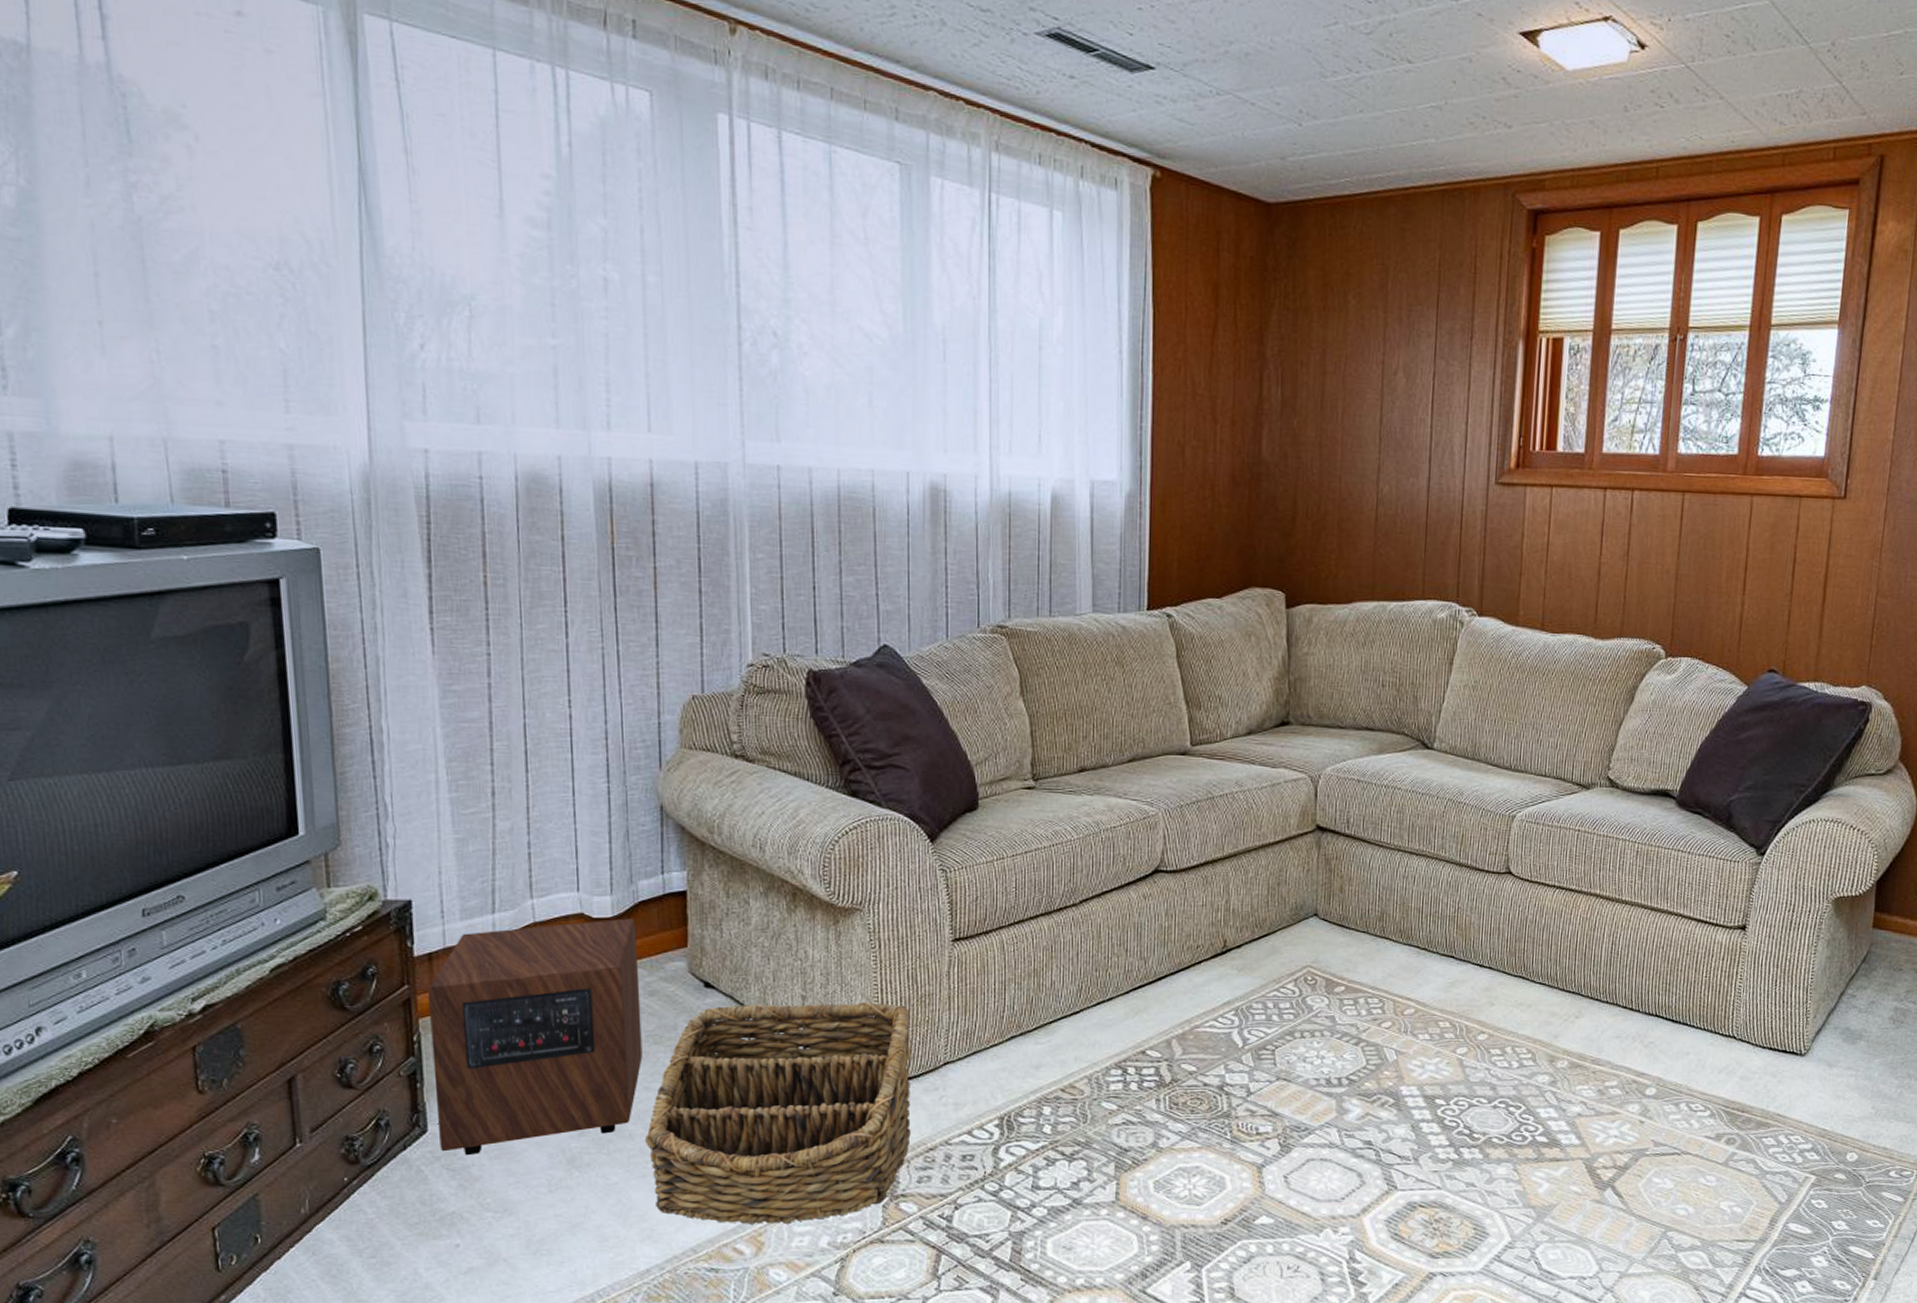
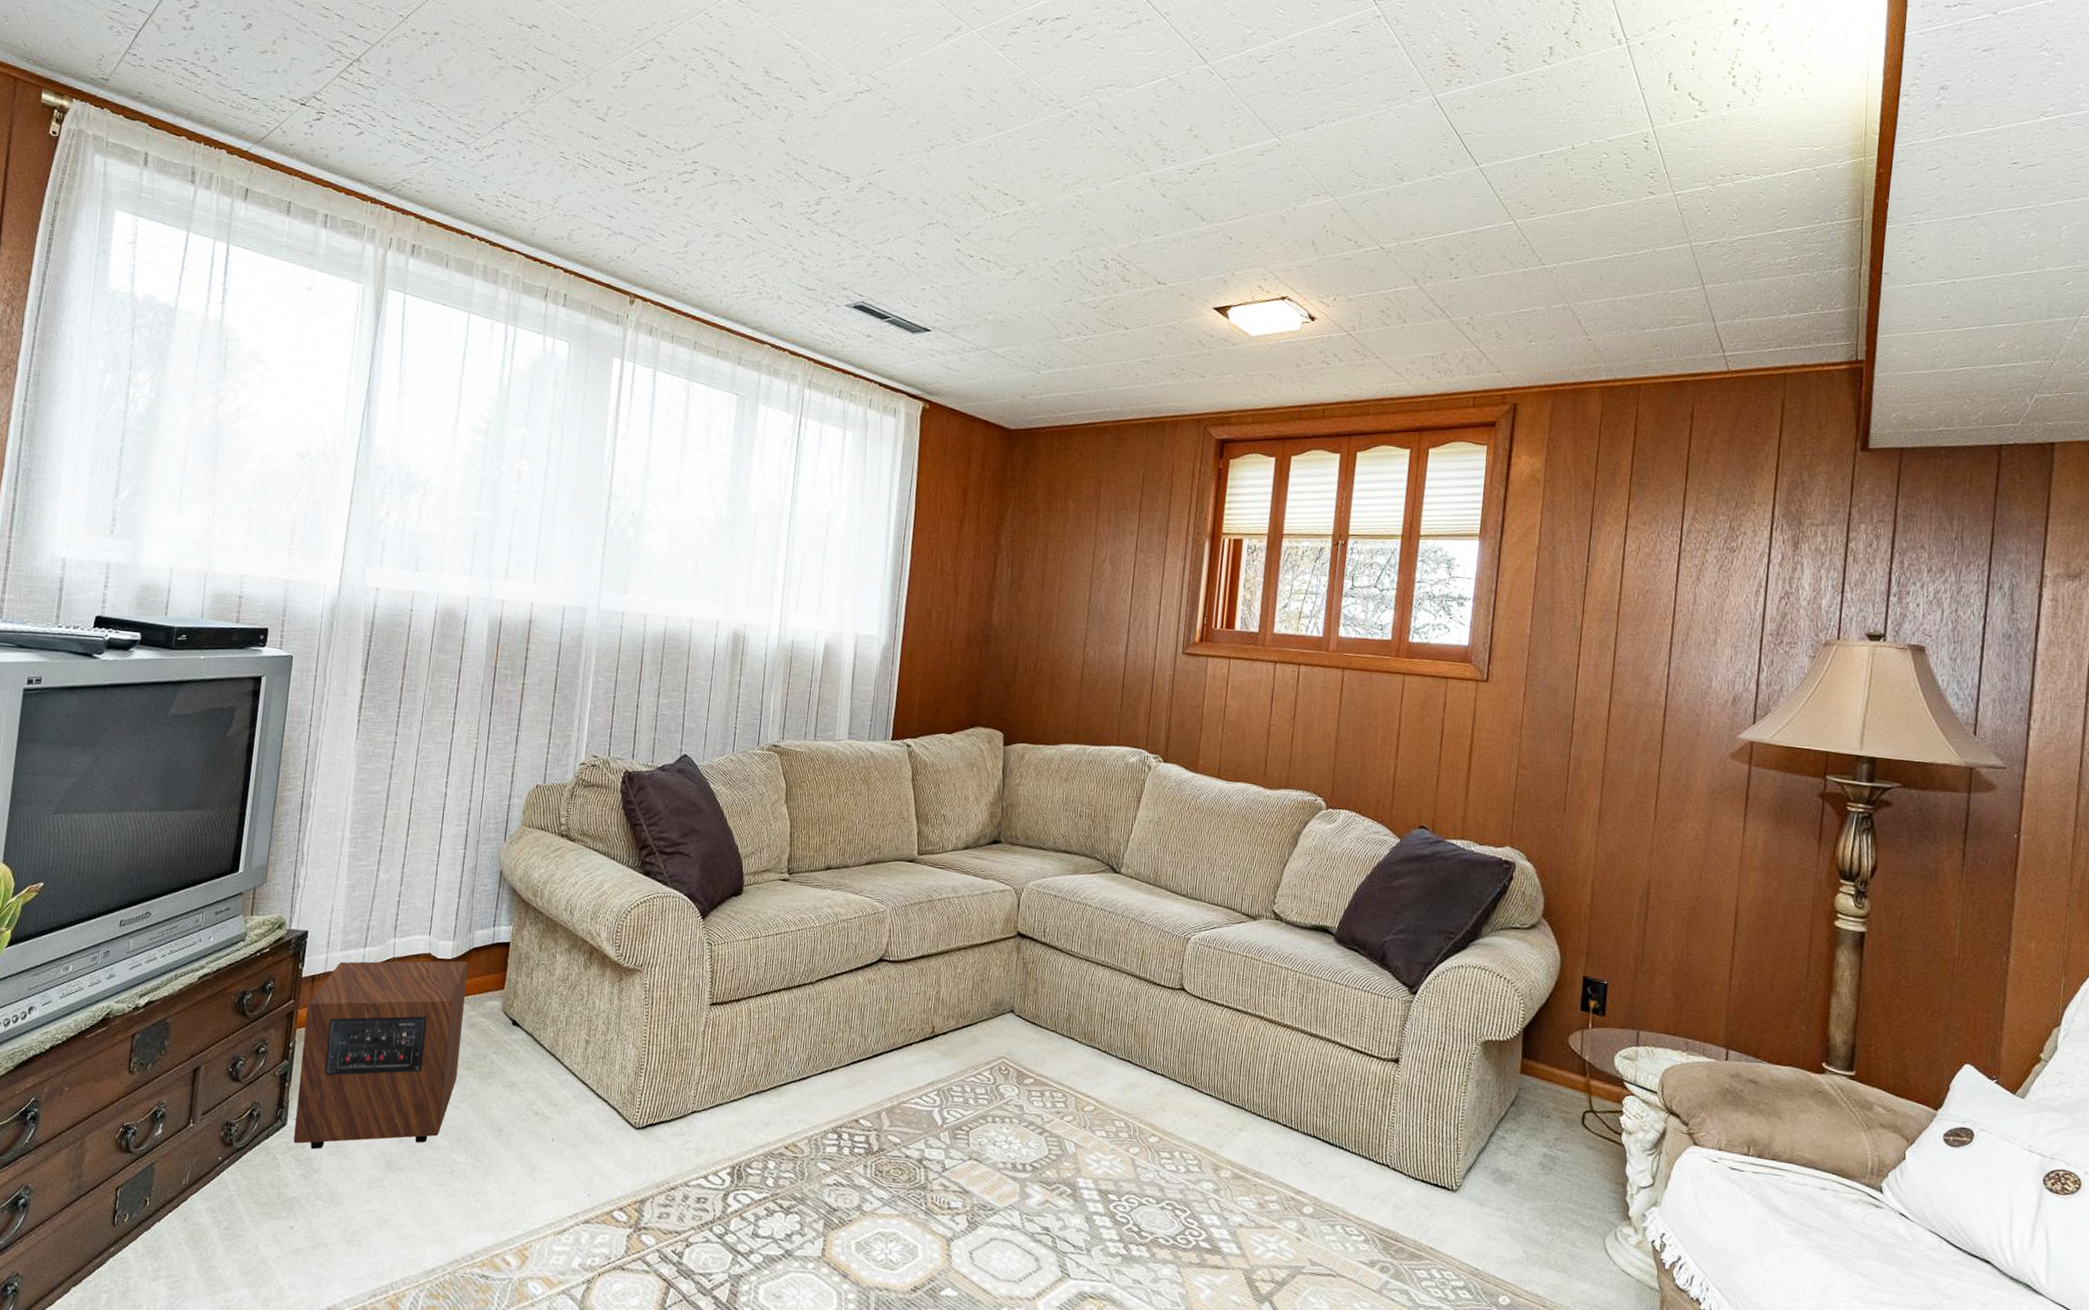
basket: present [644,1002,912,1224] -> none [447,1042,669,1242]

